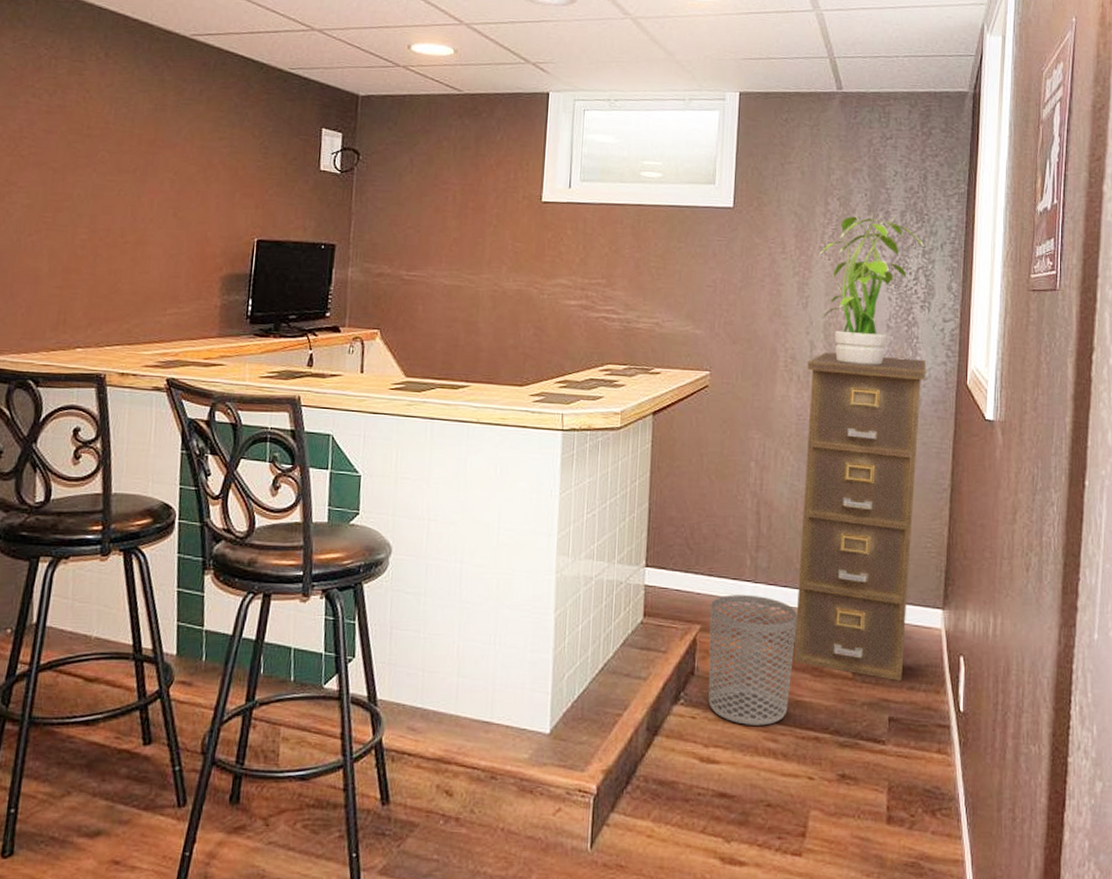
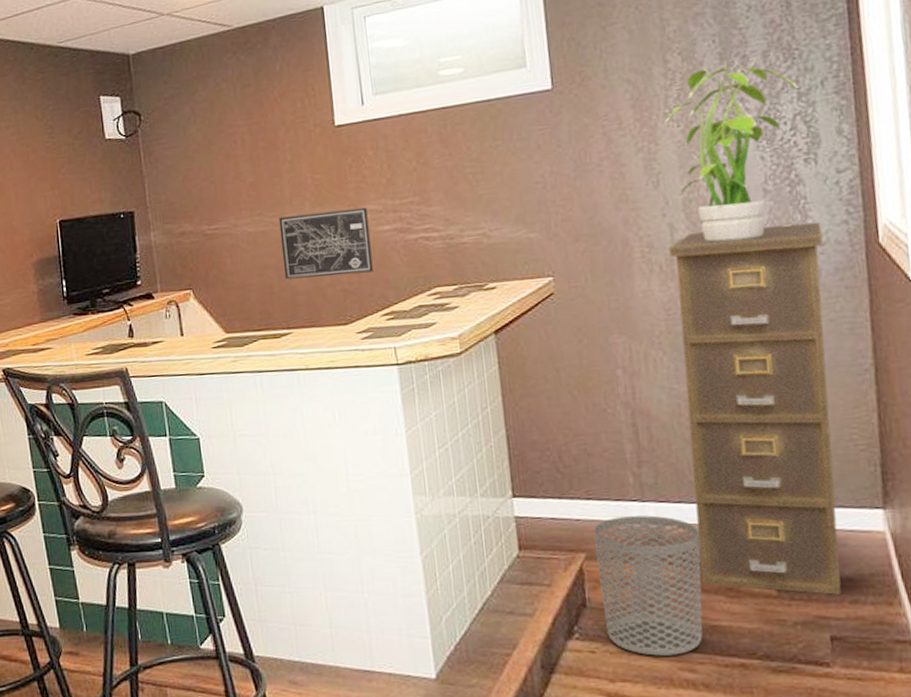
wall art: none [471,276,558,341] -> present [278,207,373,280]

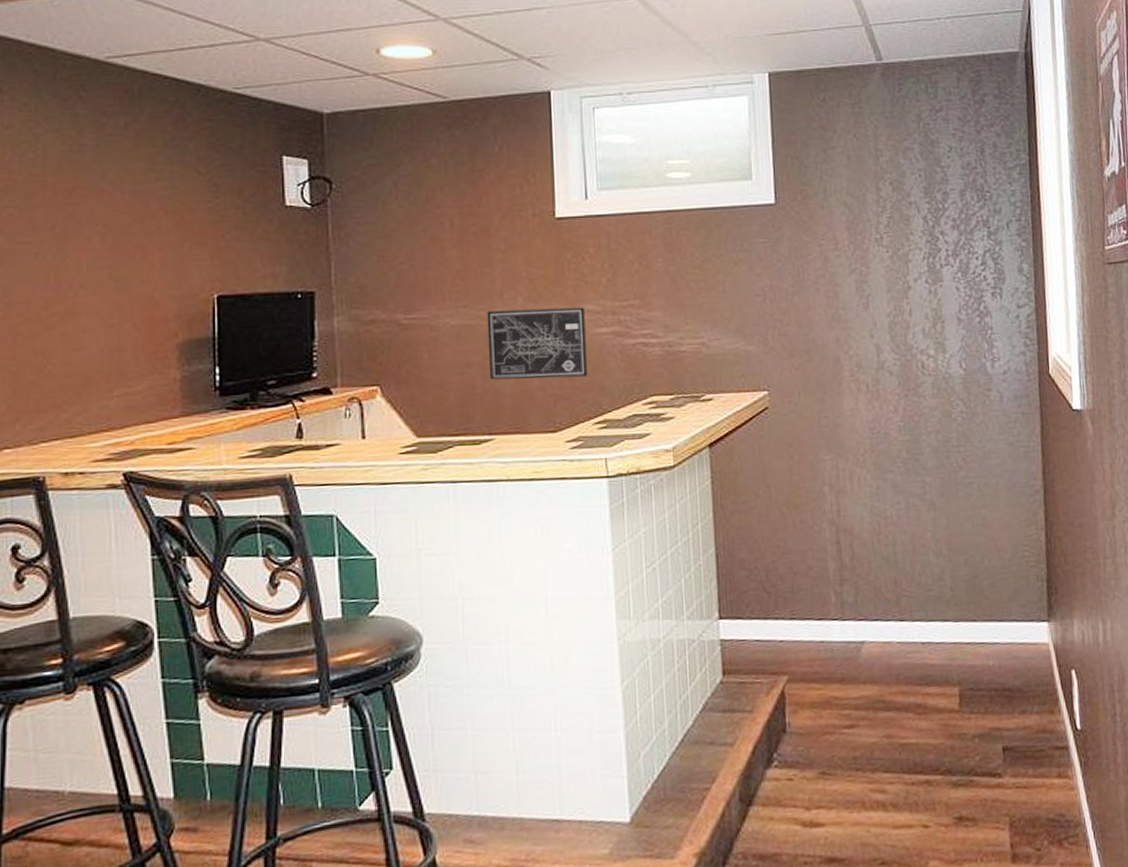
waste bin: present [593,515,703,656] -> none [795,634,894,779]
potted plant: present [665,58,800,243] -> none [876,195,989,366]
filing cabinet: present [669,221,842,595] -> none [875,351,1013,707]

